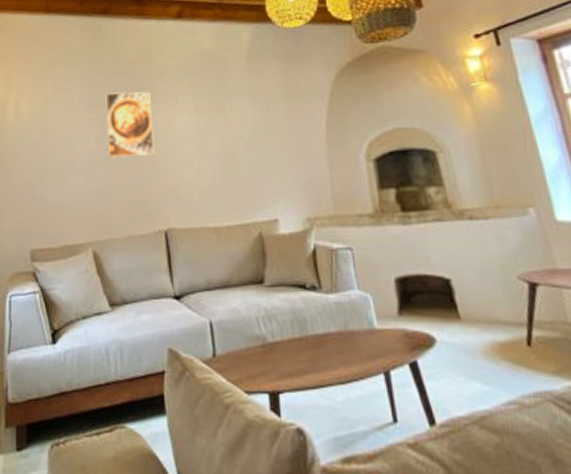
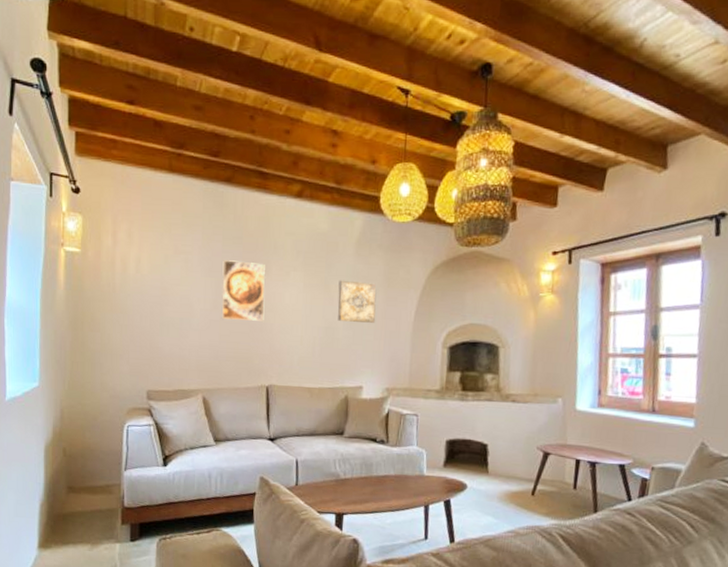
wall art: none [233,96,282,144] -> present [338,280,377,323]

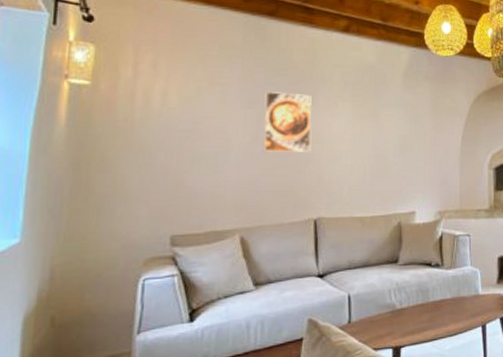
wall art: present [338,280,377,323] -> none [387,109,426,149]

